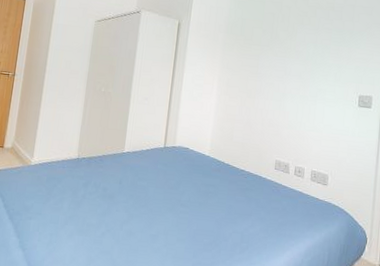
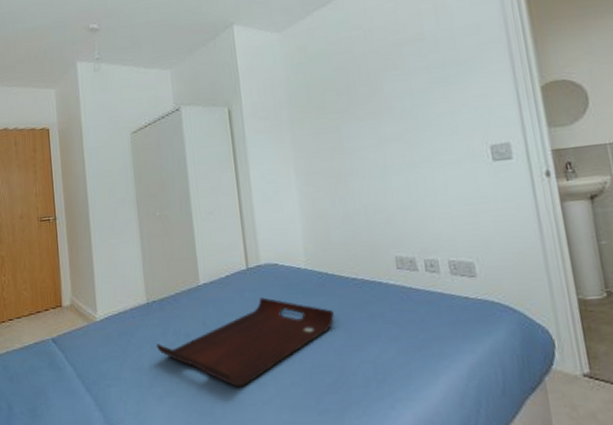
serving tray: none [77,171,222,236] -> present [157,297,334,388]

